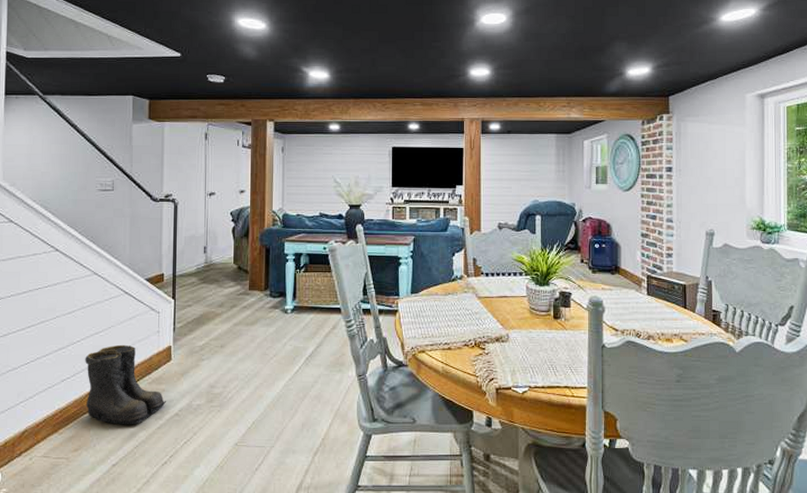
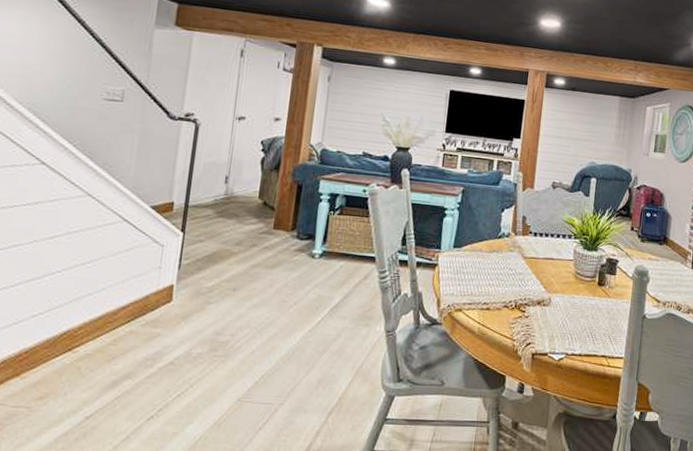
boots: present [85,344,167,425] -> none [60,279,162,372]

